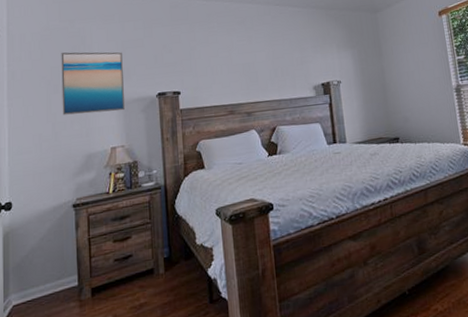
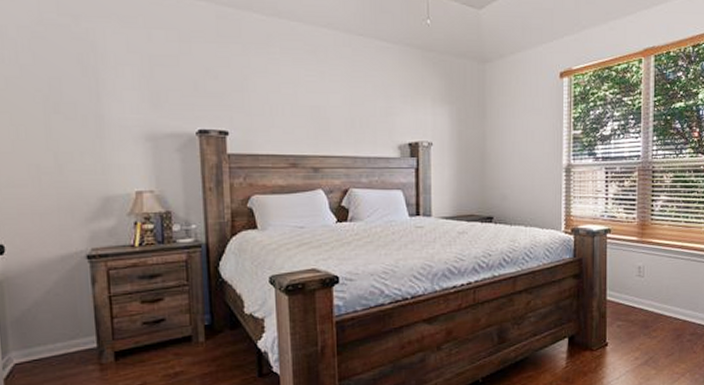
wall art: present [61,52,126,115] -> none [62,58,155,147]

